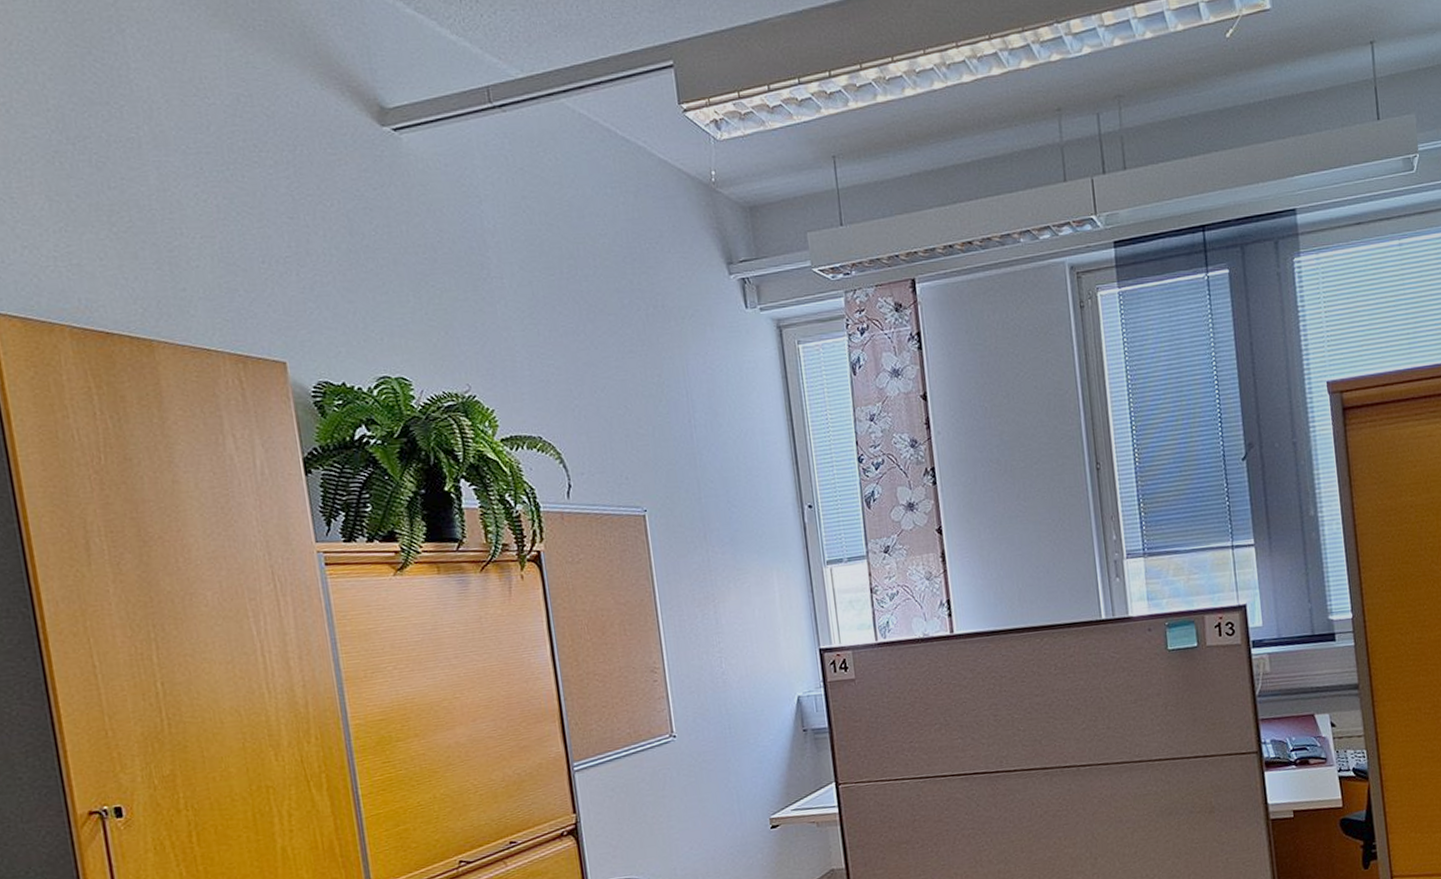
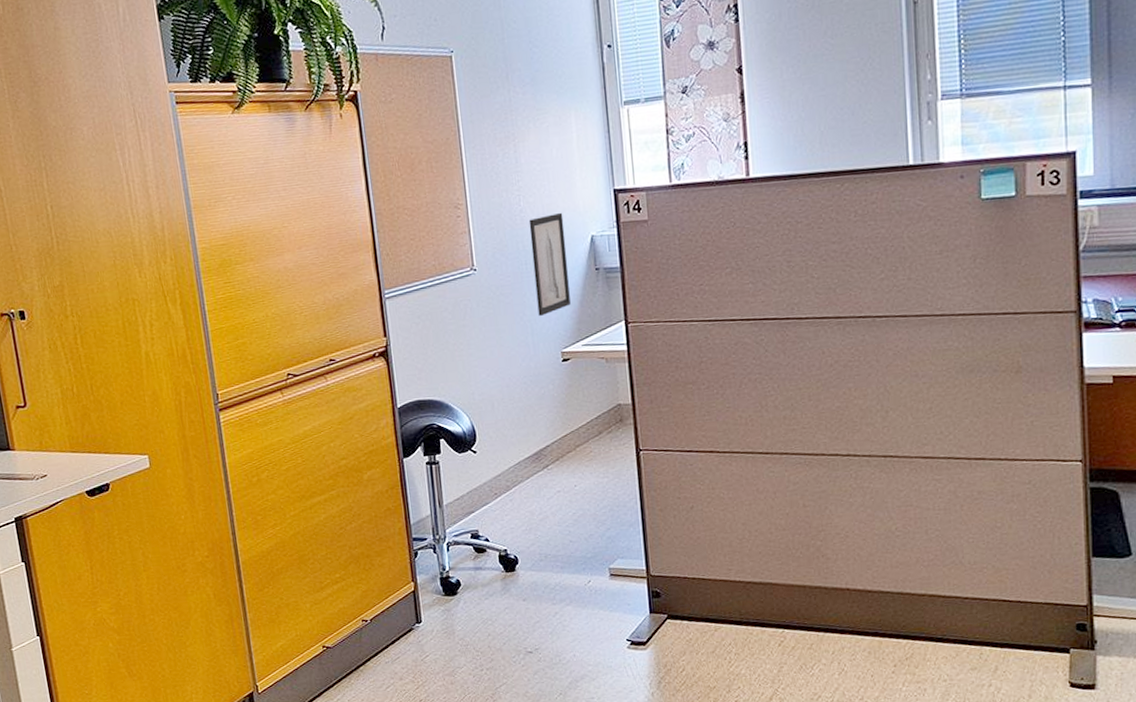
wall art: none [731,673,778,782] -> present [528,212,571,316]

